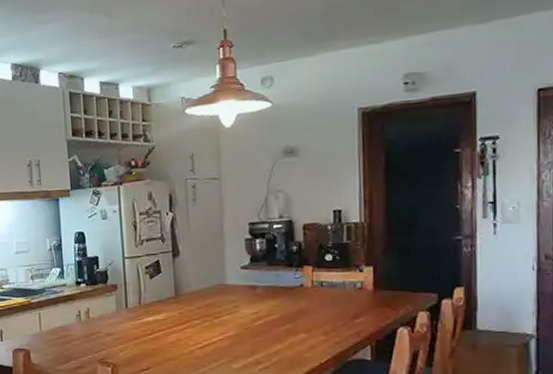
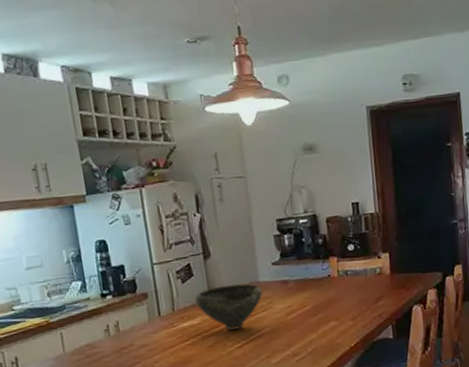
bowl: none [161,284,229,330] -> present [194,283,262,330]

